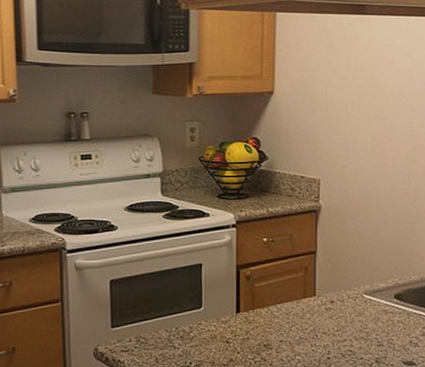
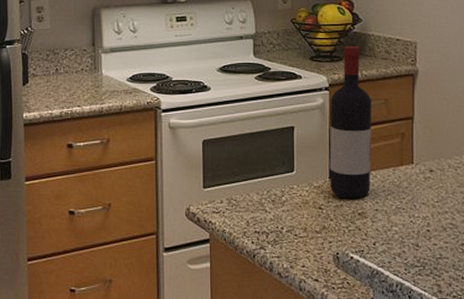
wine bottle: none [236,184,278,332] -> present [329,46,372,199]

